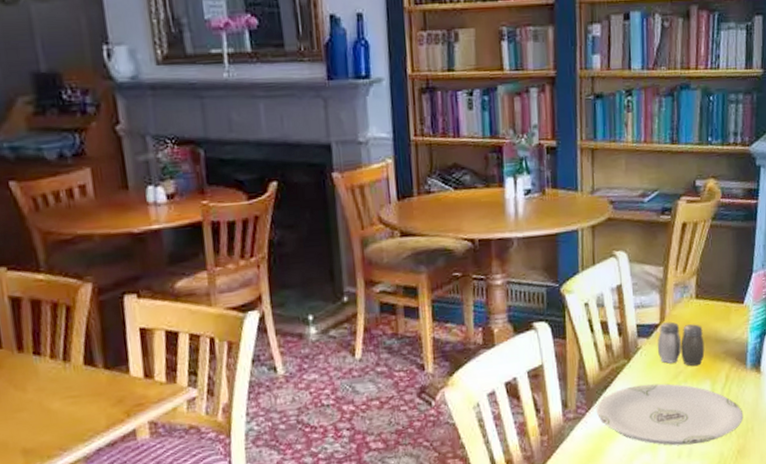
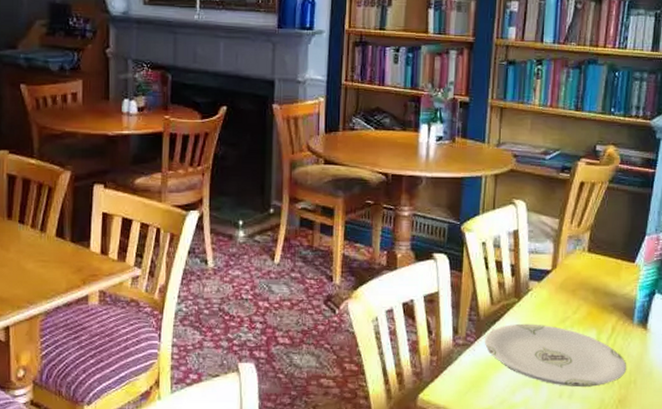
salt and pepper shaker: present [658,321,705,366] -> none [548,270,593,314]

